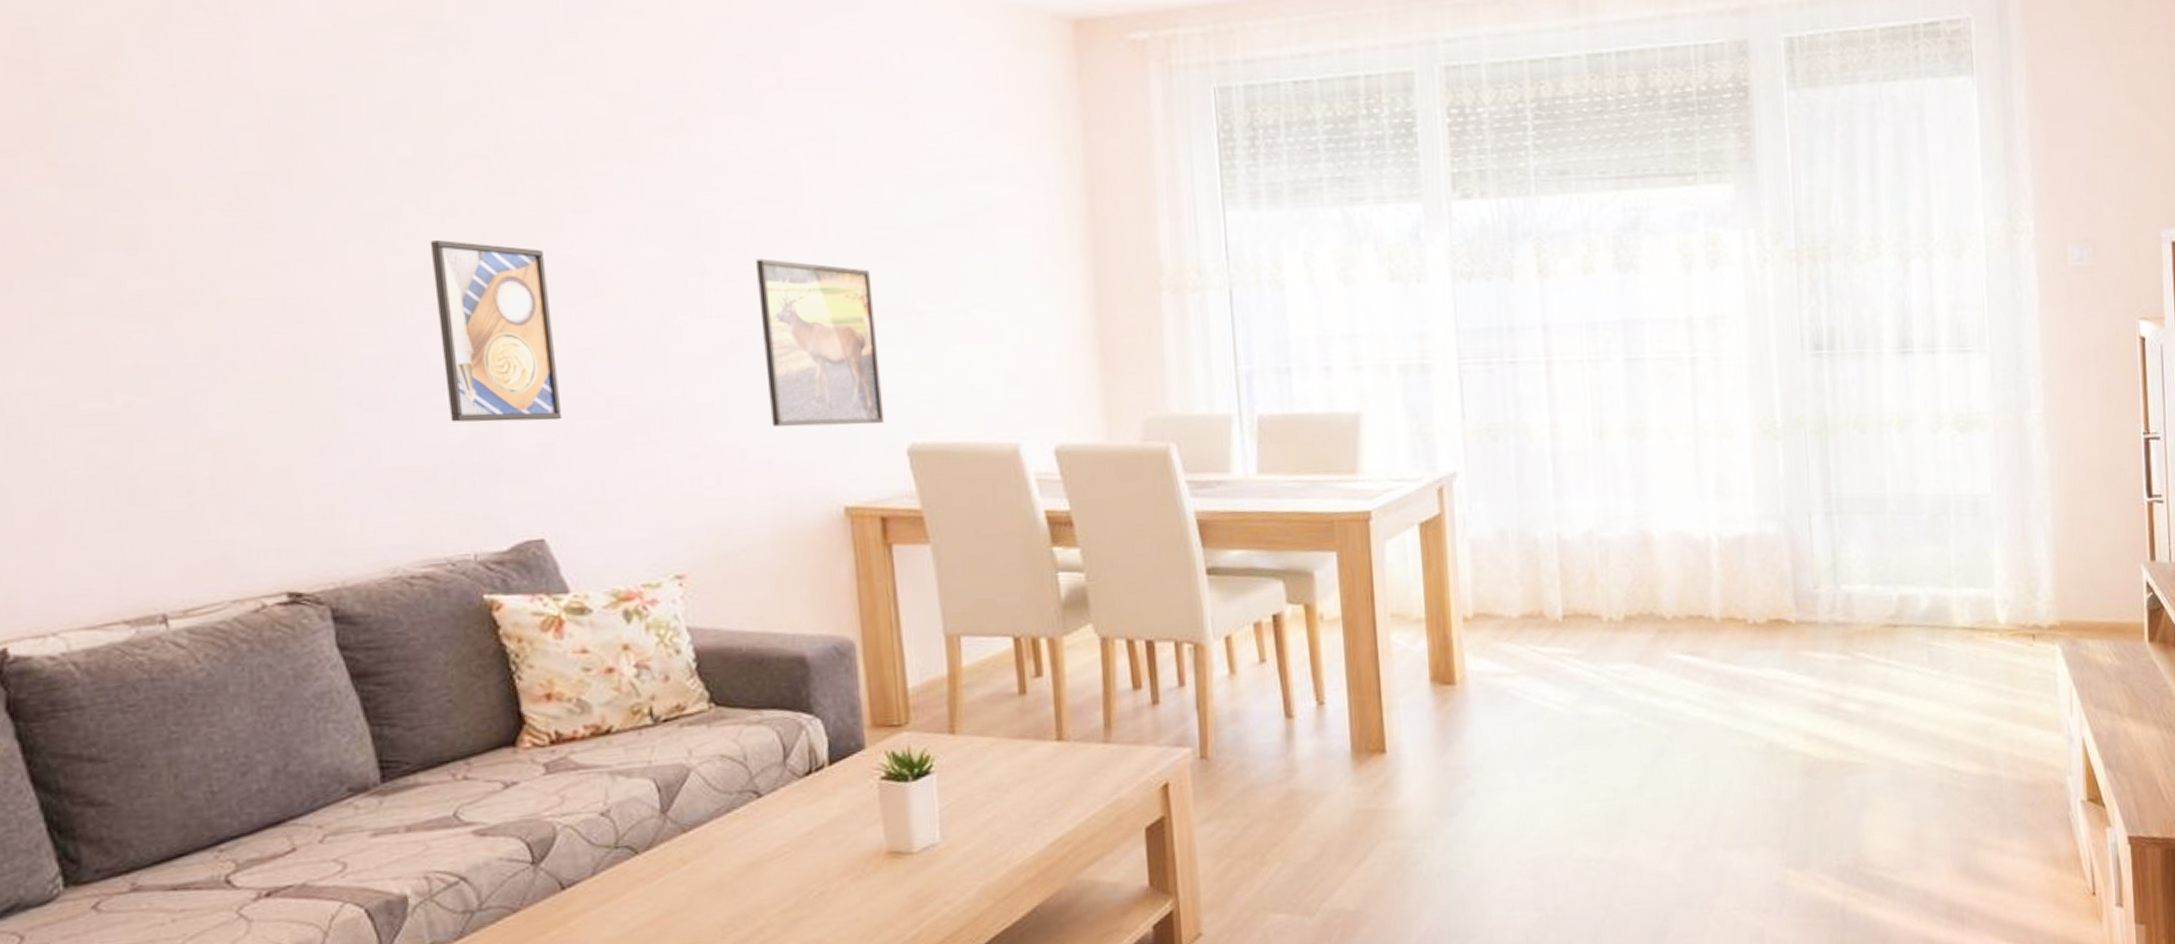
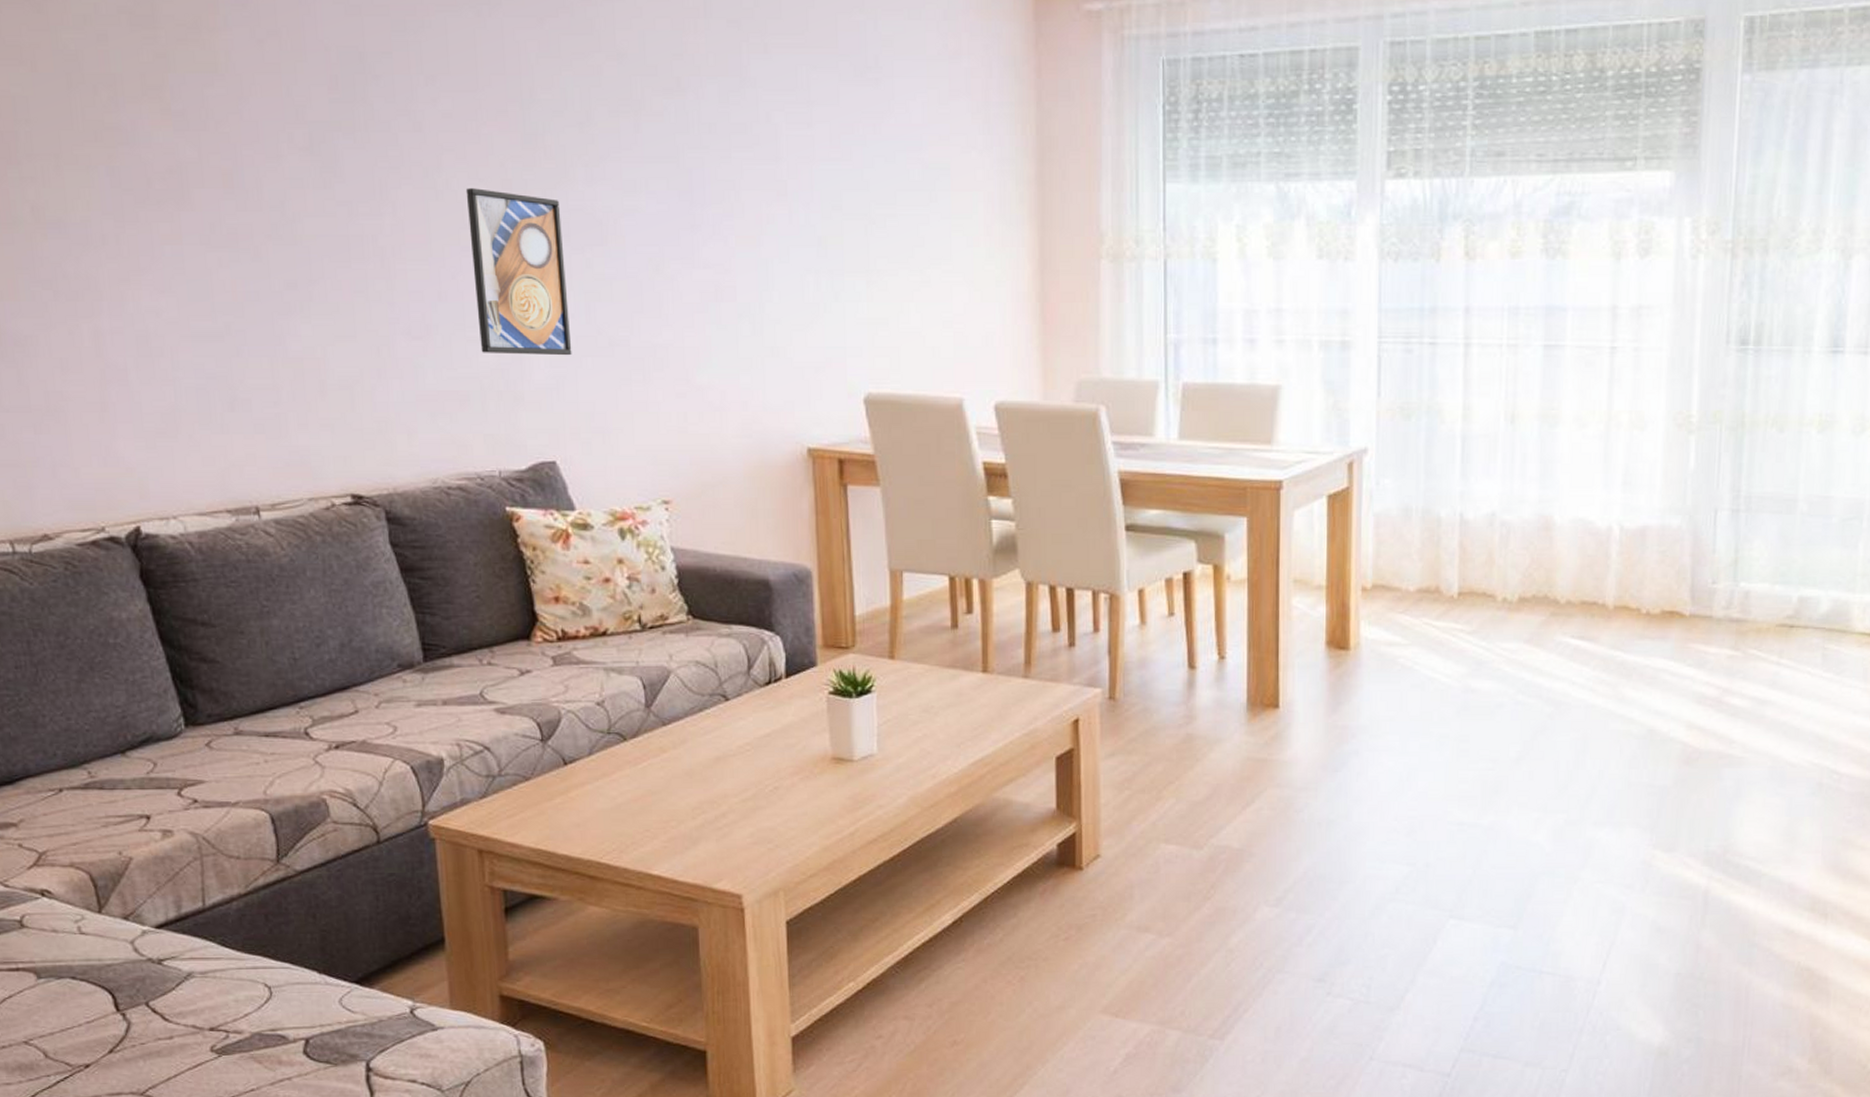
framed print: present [756,258,884,427] -> none [739,215,844,374]

